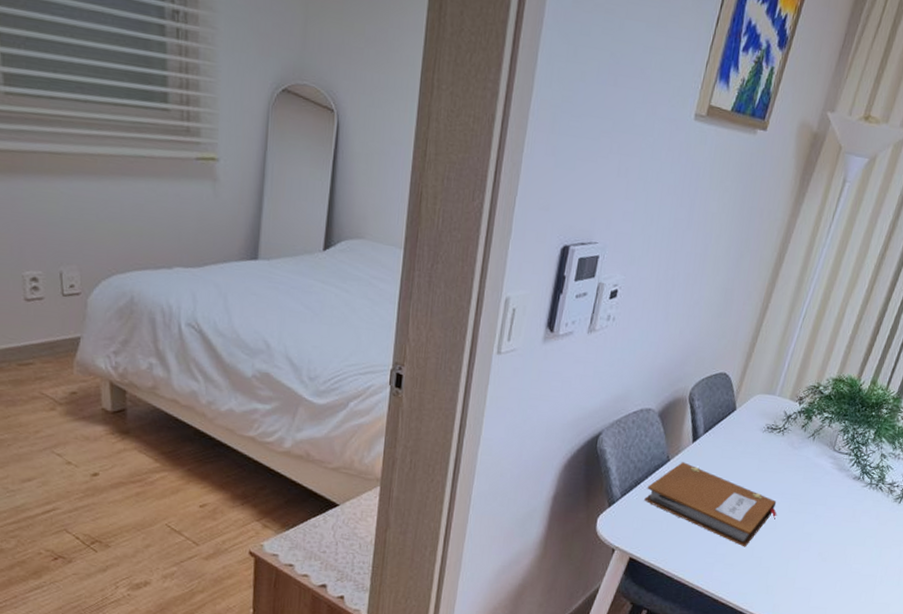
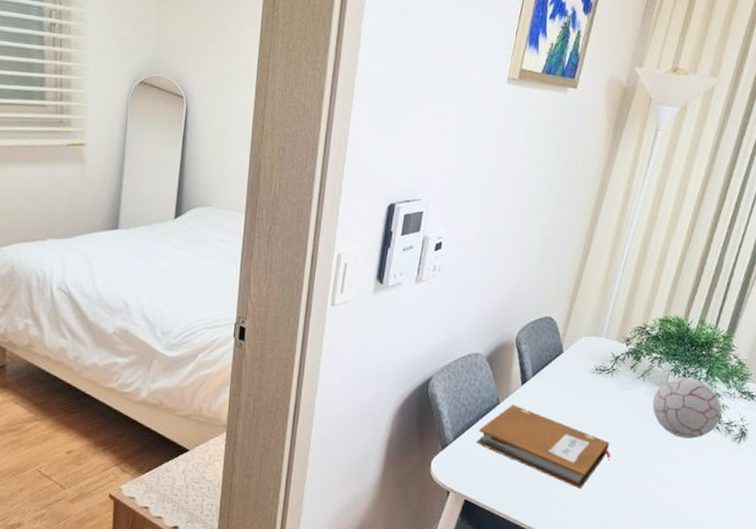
decorative ball: none [820,437,886,499] -> present [652,377,722,439]

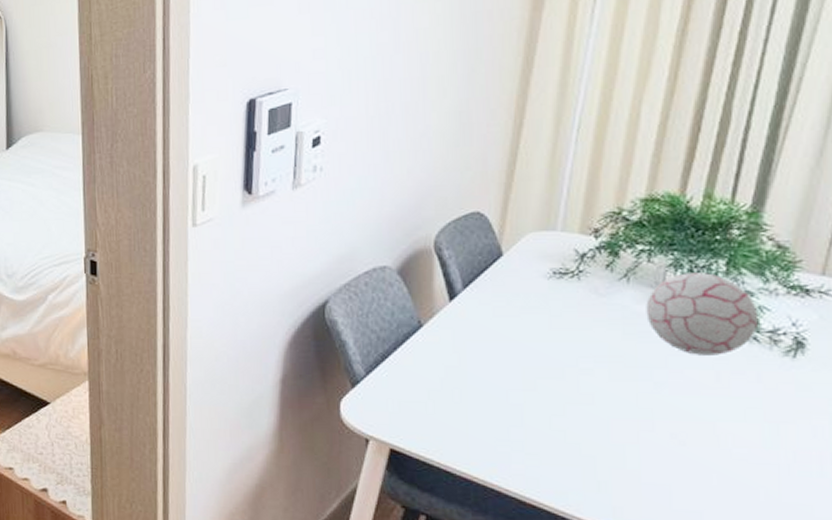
notebook: present [477,404,611,489] -> none [397,326,592,431]

